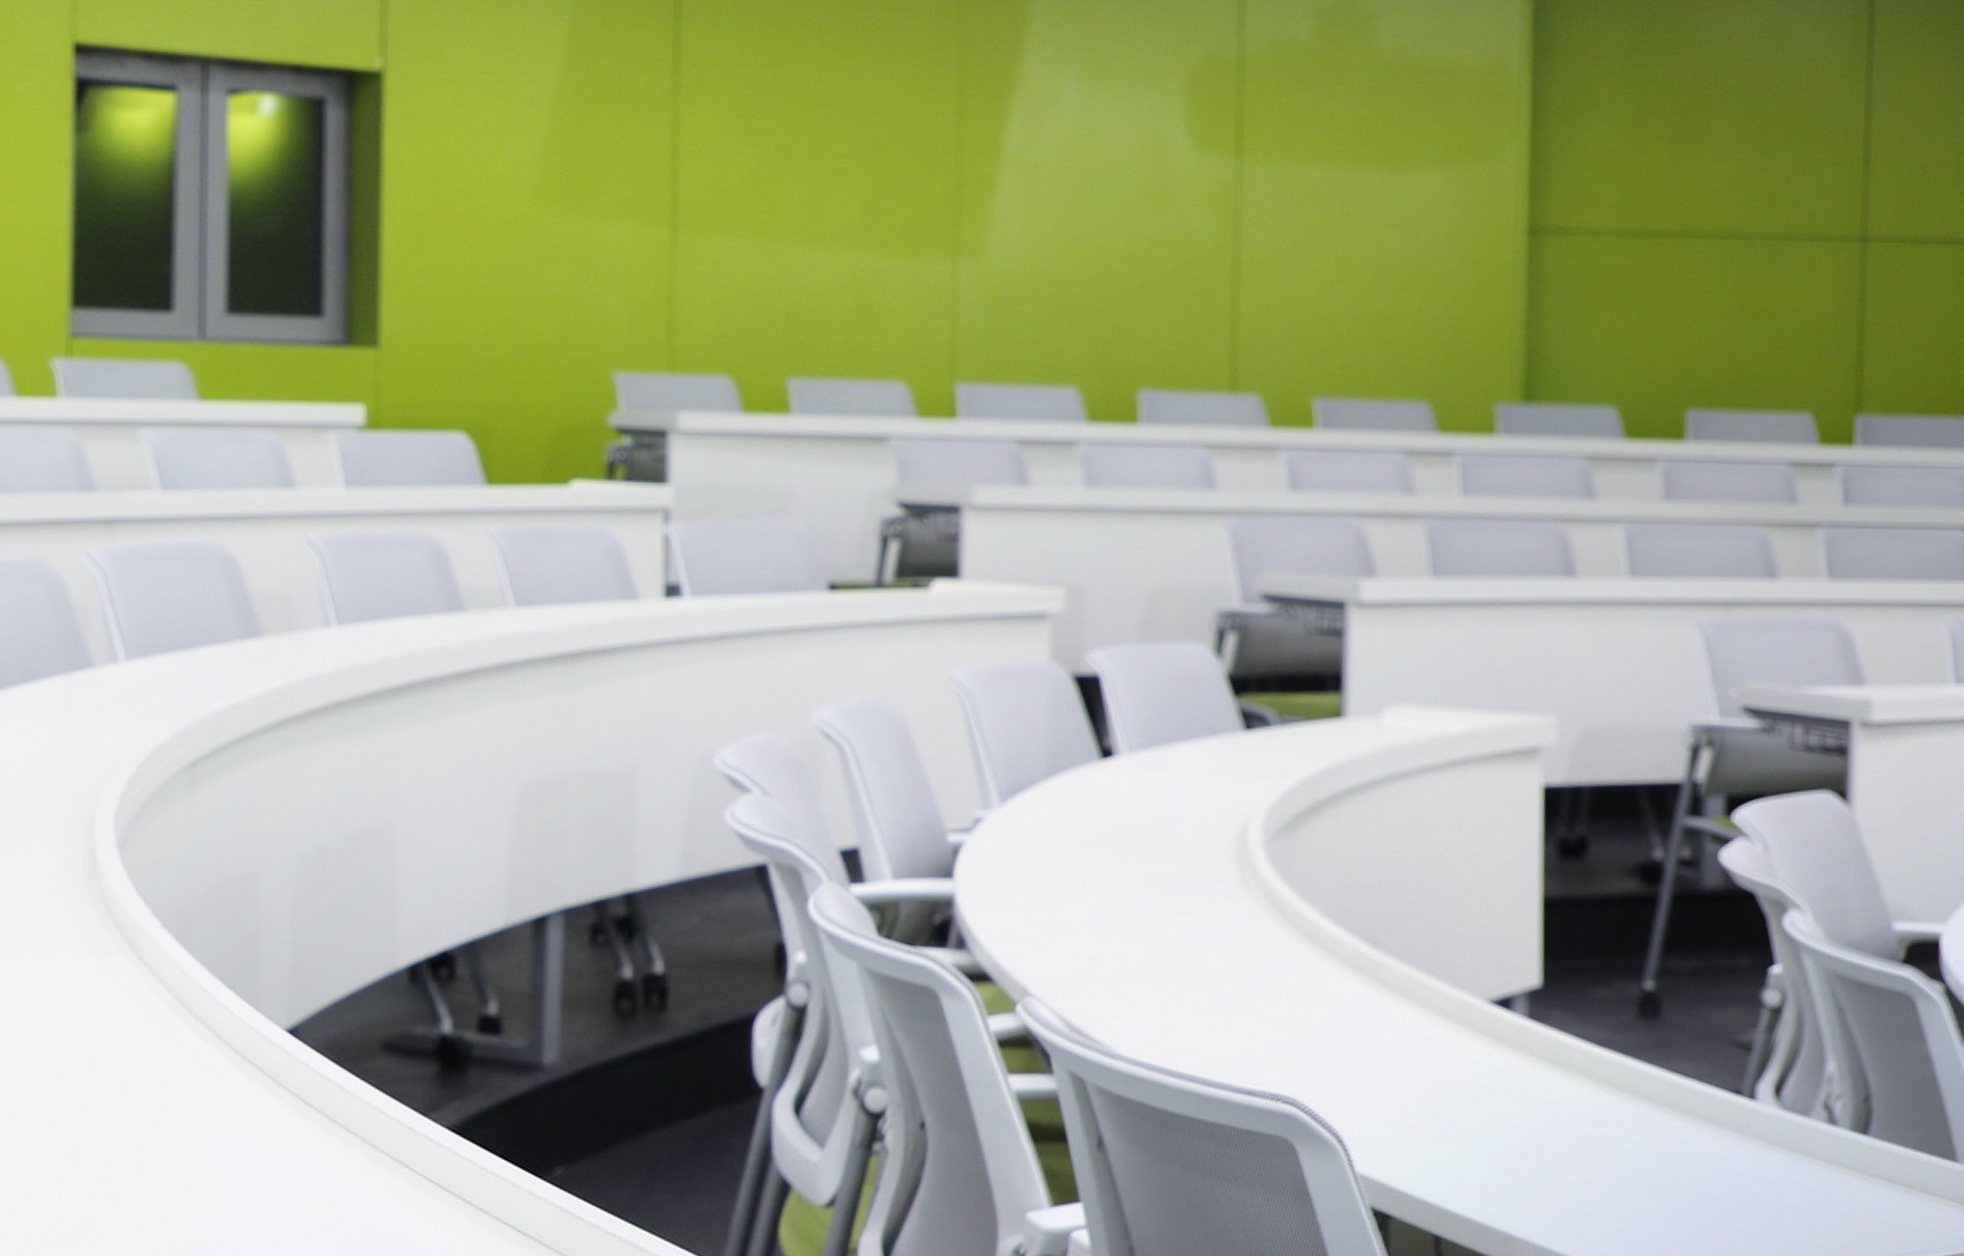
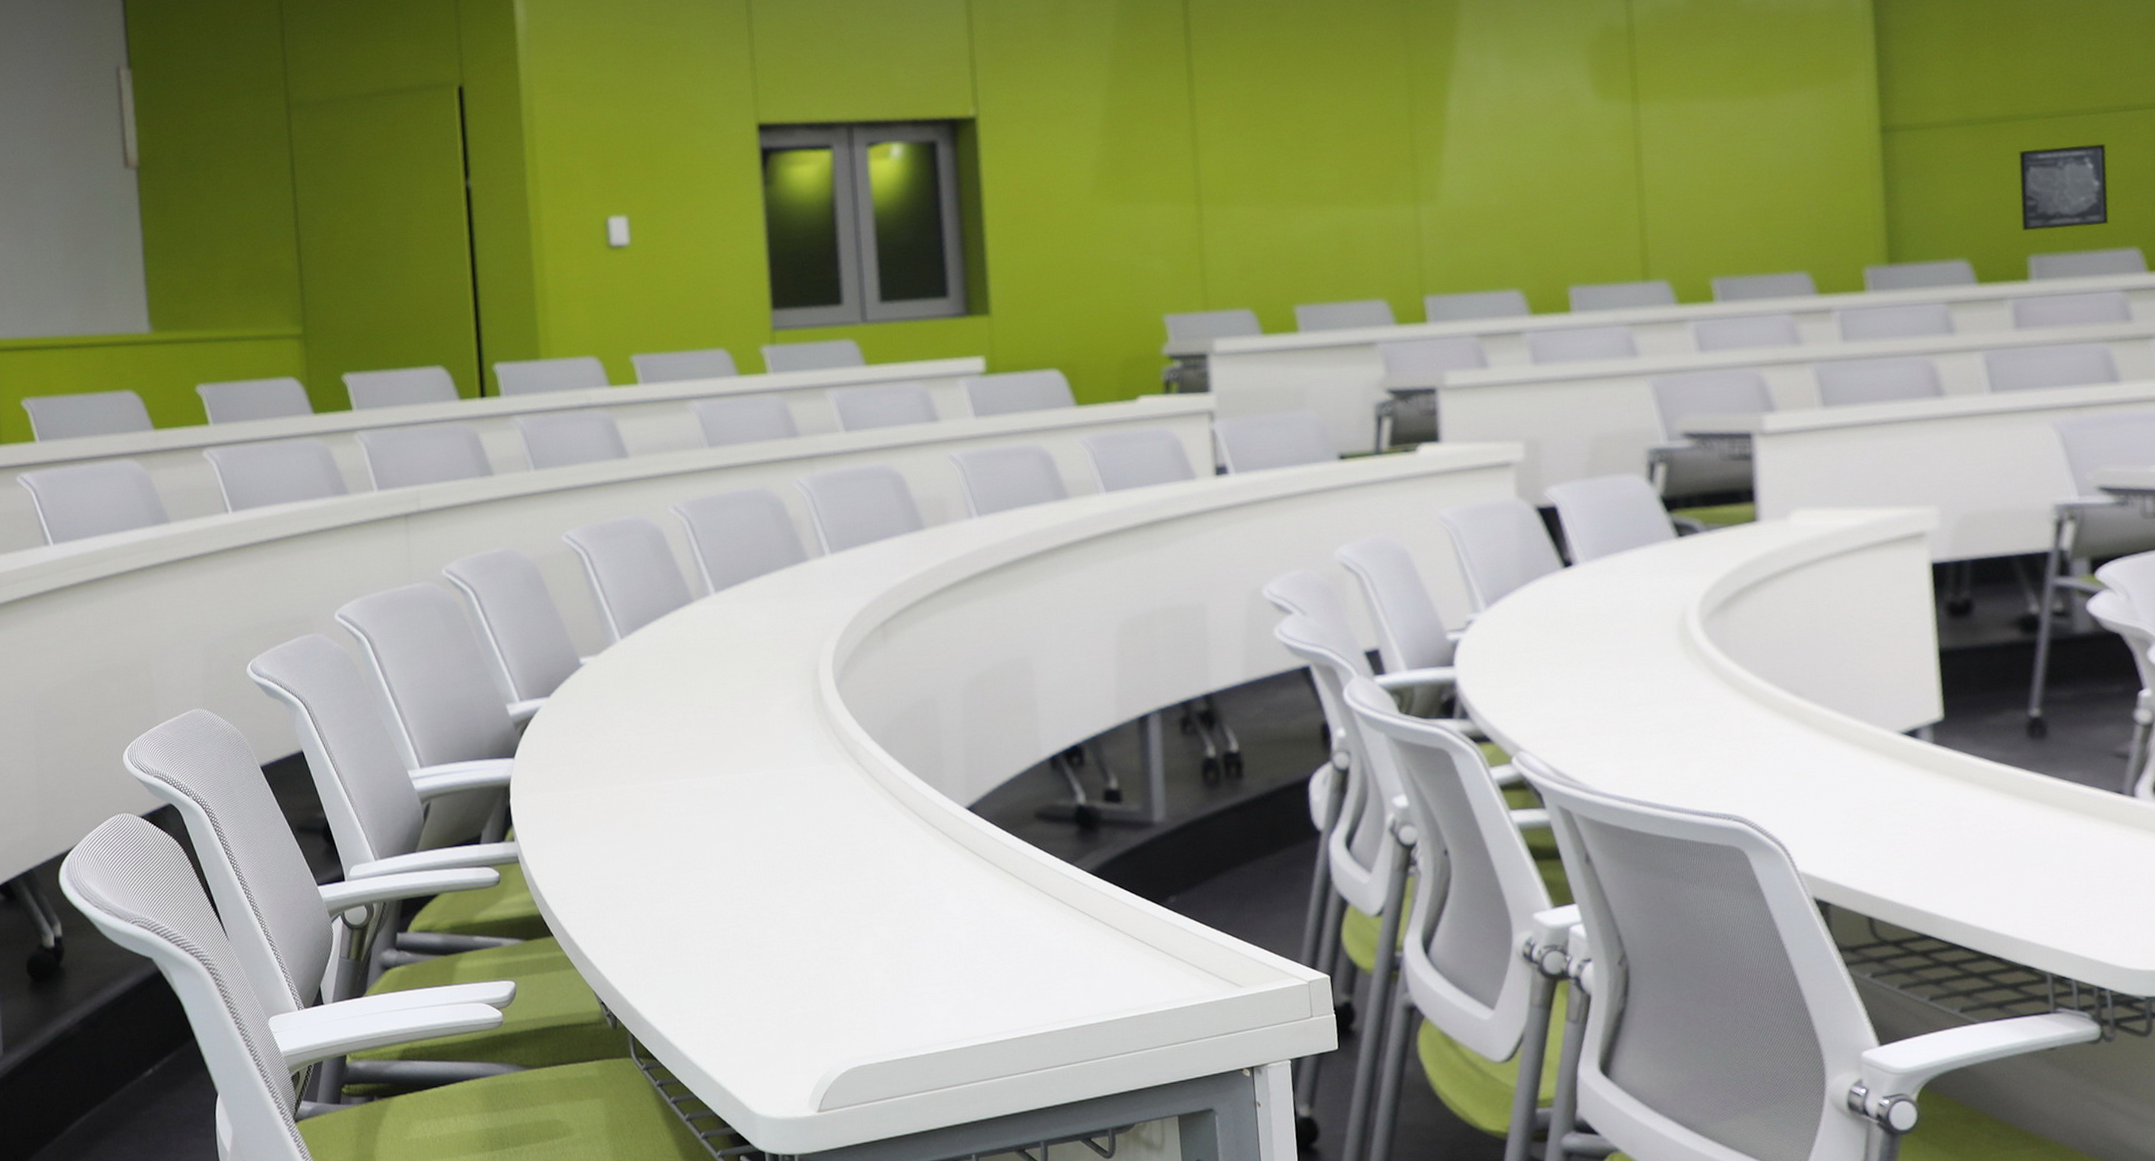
wall art: none [1681,275,1785,380] -> present [2018,143,2109,231]

